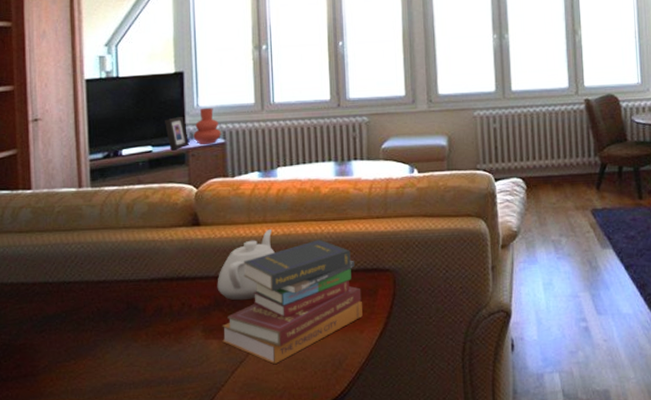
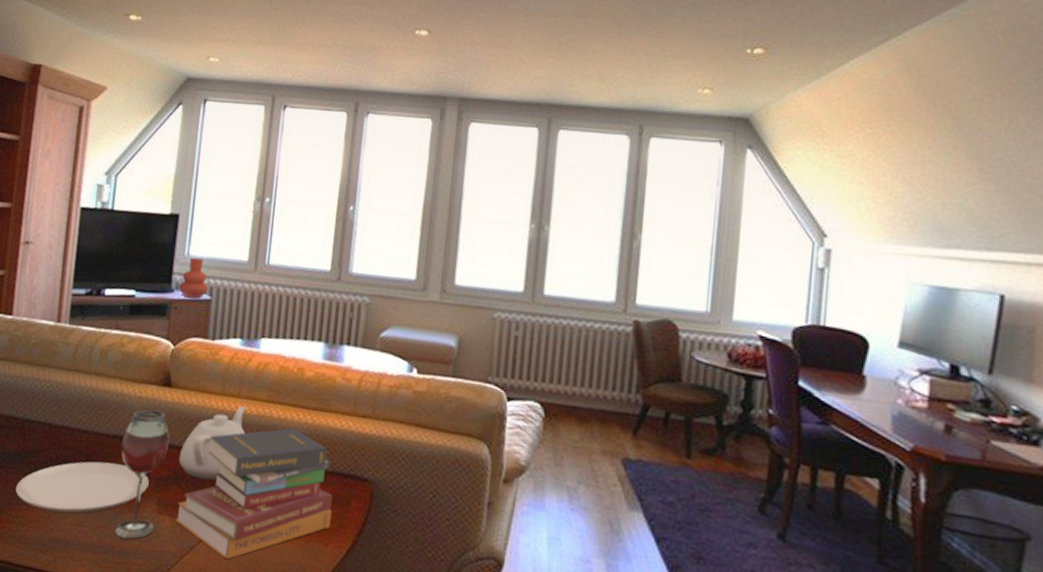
plate: none [61,303,192,361] -> present [15,461,149,515]
wineglass: none [160,248,206,368] -> present [114,409,170,539]
picture frame: present [165,117,189,151] -> none [152,263,174,299]

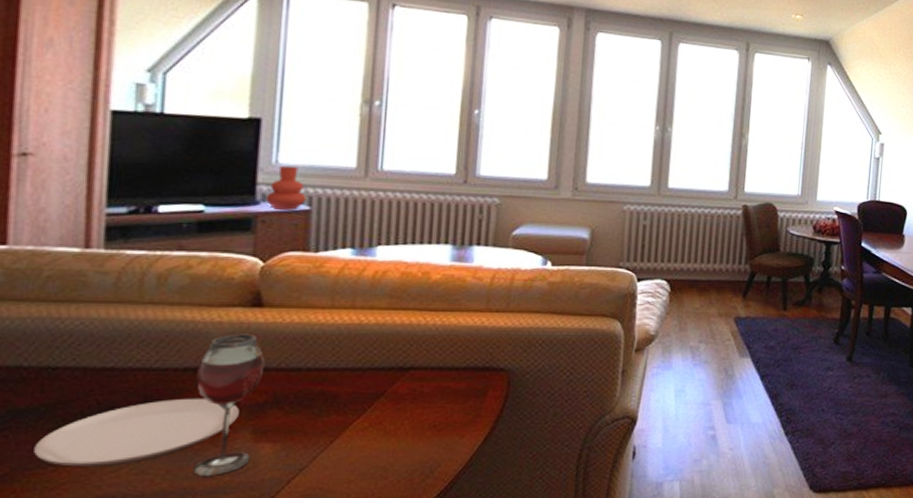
books: present [175,428,333,560] -> none [278,331,468,473]
teapot: present [178,405,246,481] -> none [278,315,362,398]

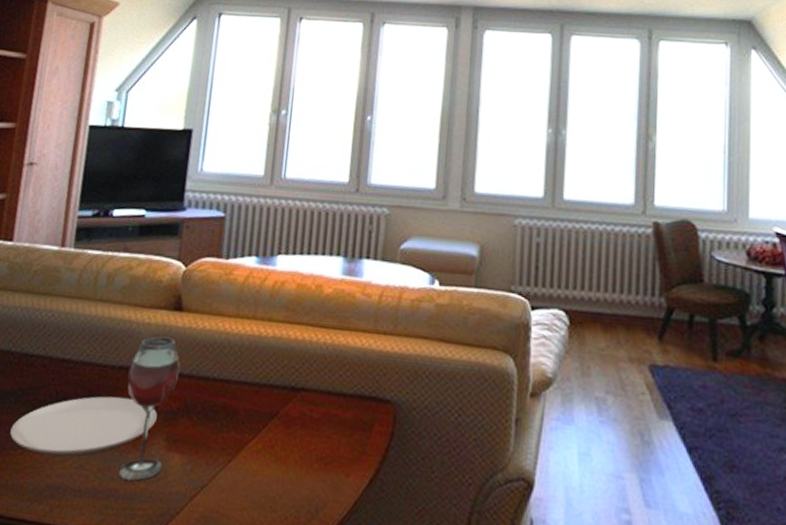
vase: present [266,165,306,210] -> none [191,173,222,217]

